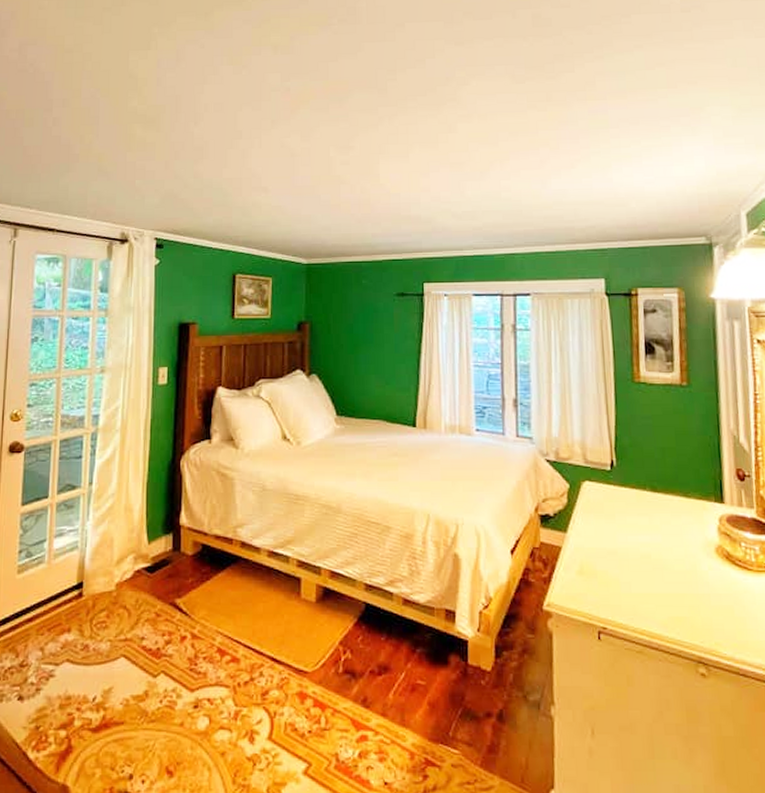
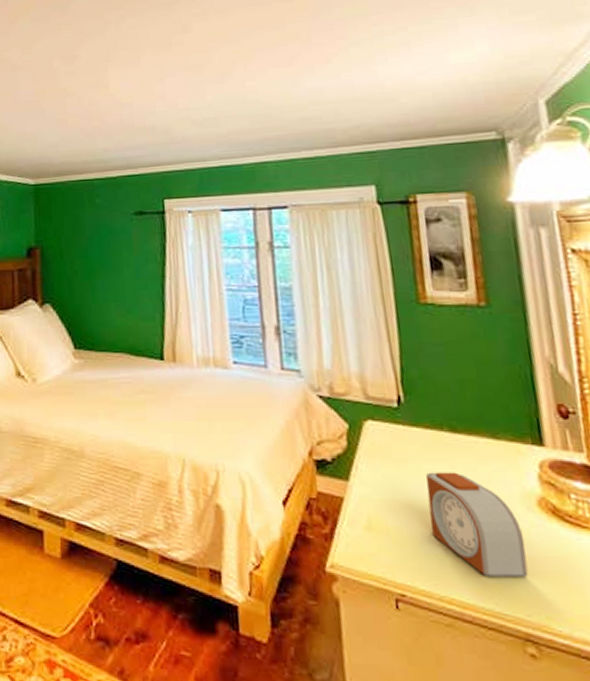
alarm clock: none [629,525,704,611] -> present [426,472,529,577]

